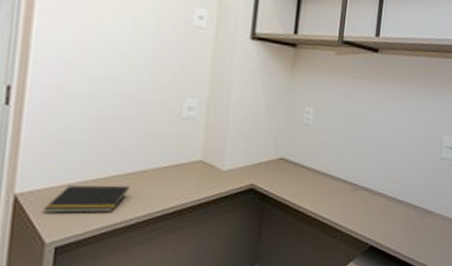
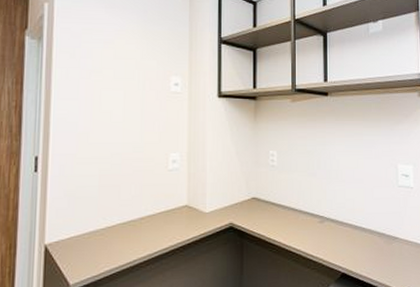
notepad: present [43,185,130,213] -> none [67,231,132,259]

